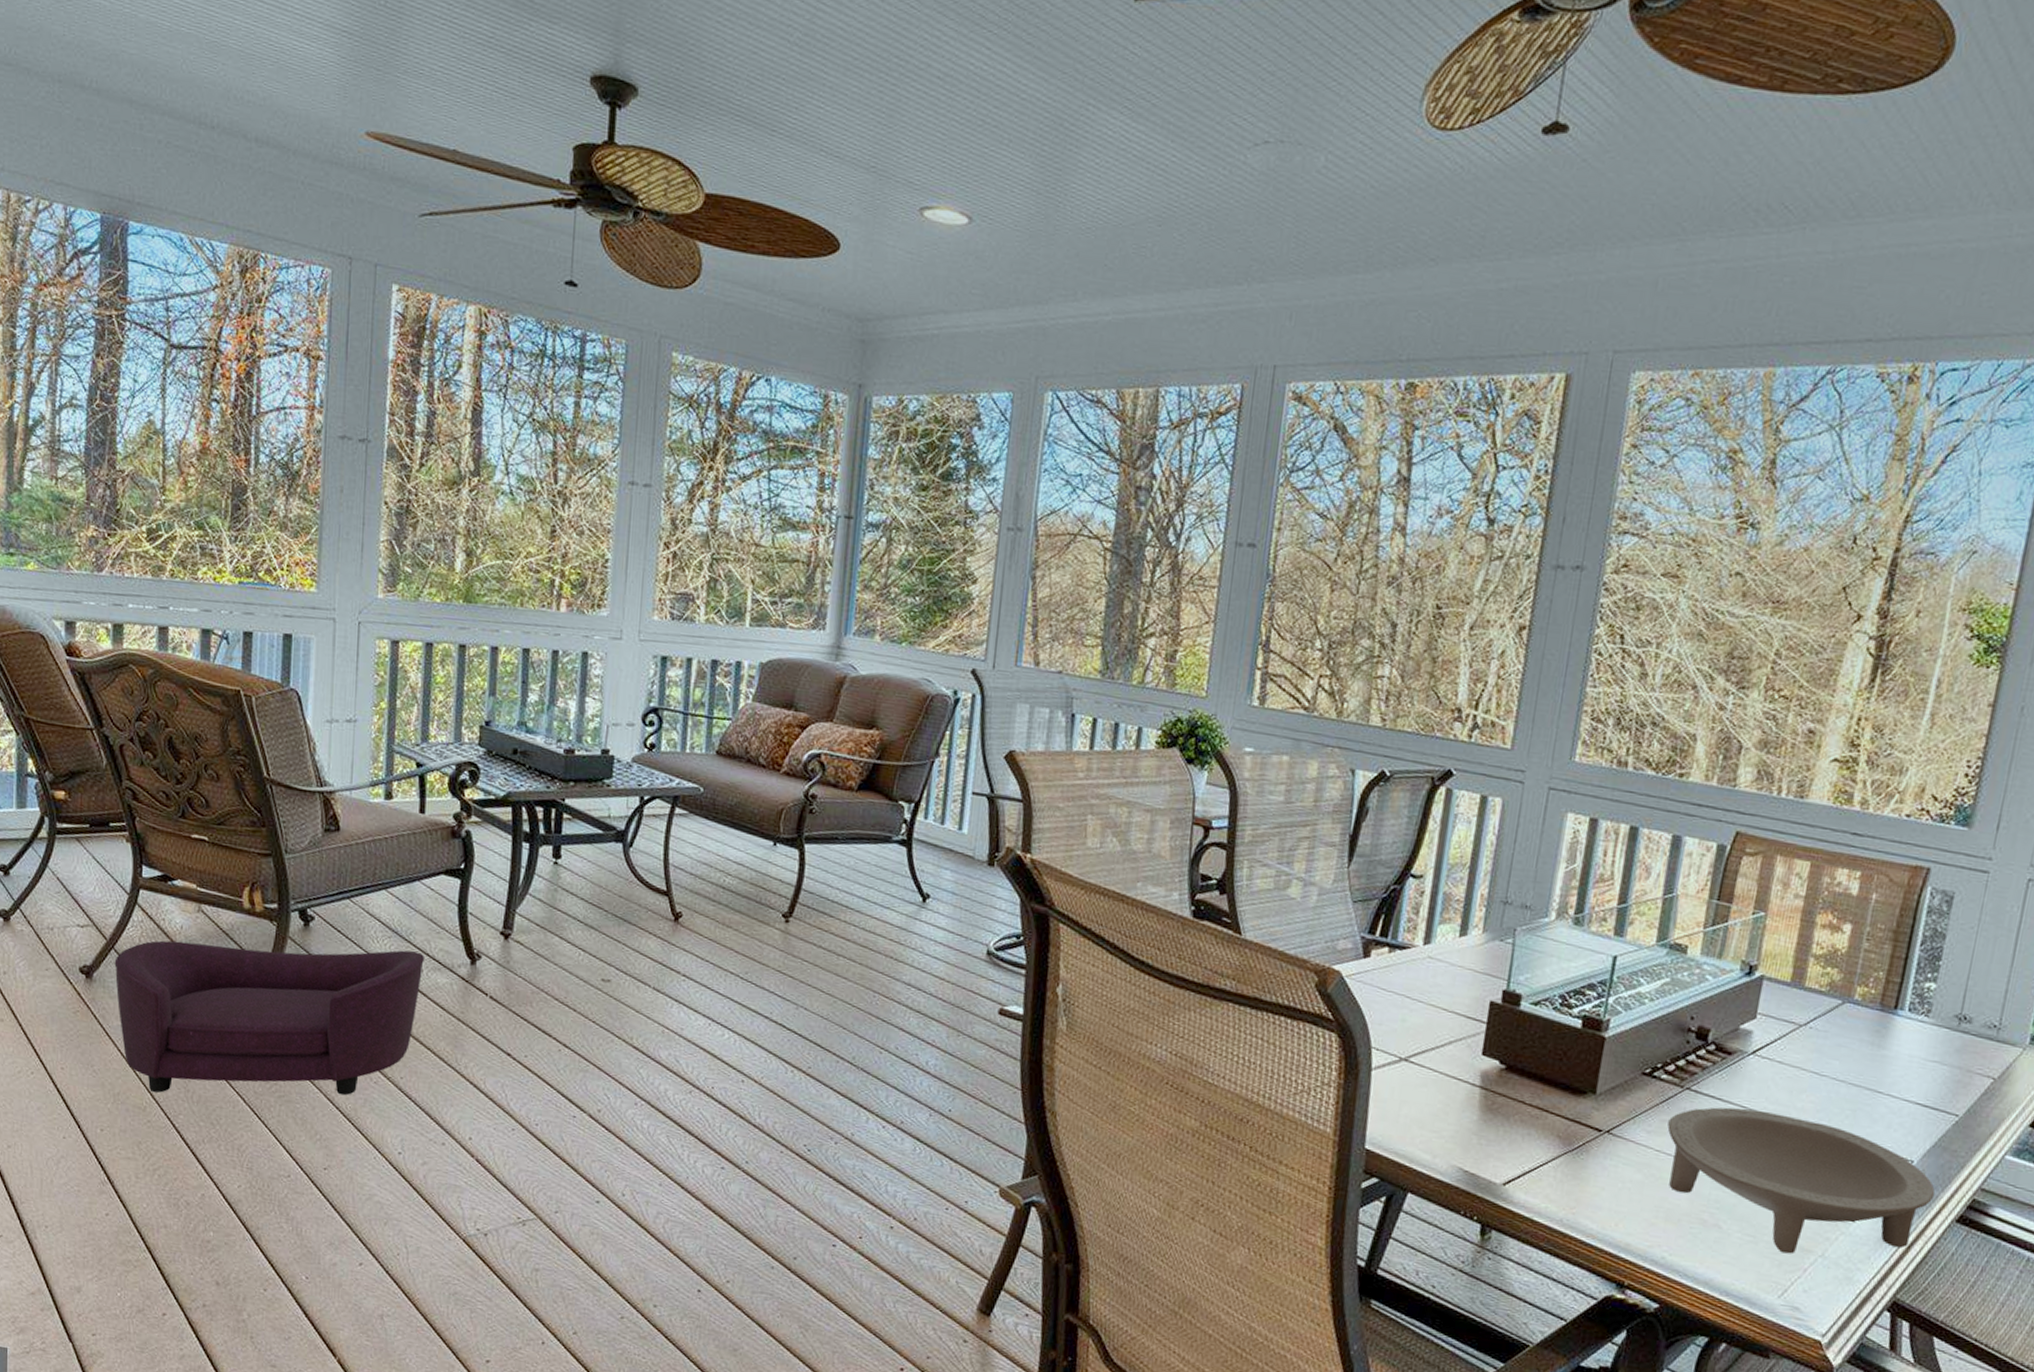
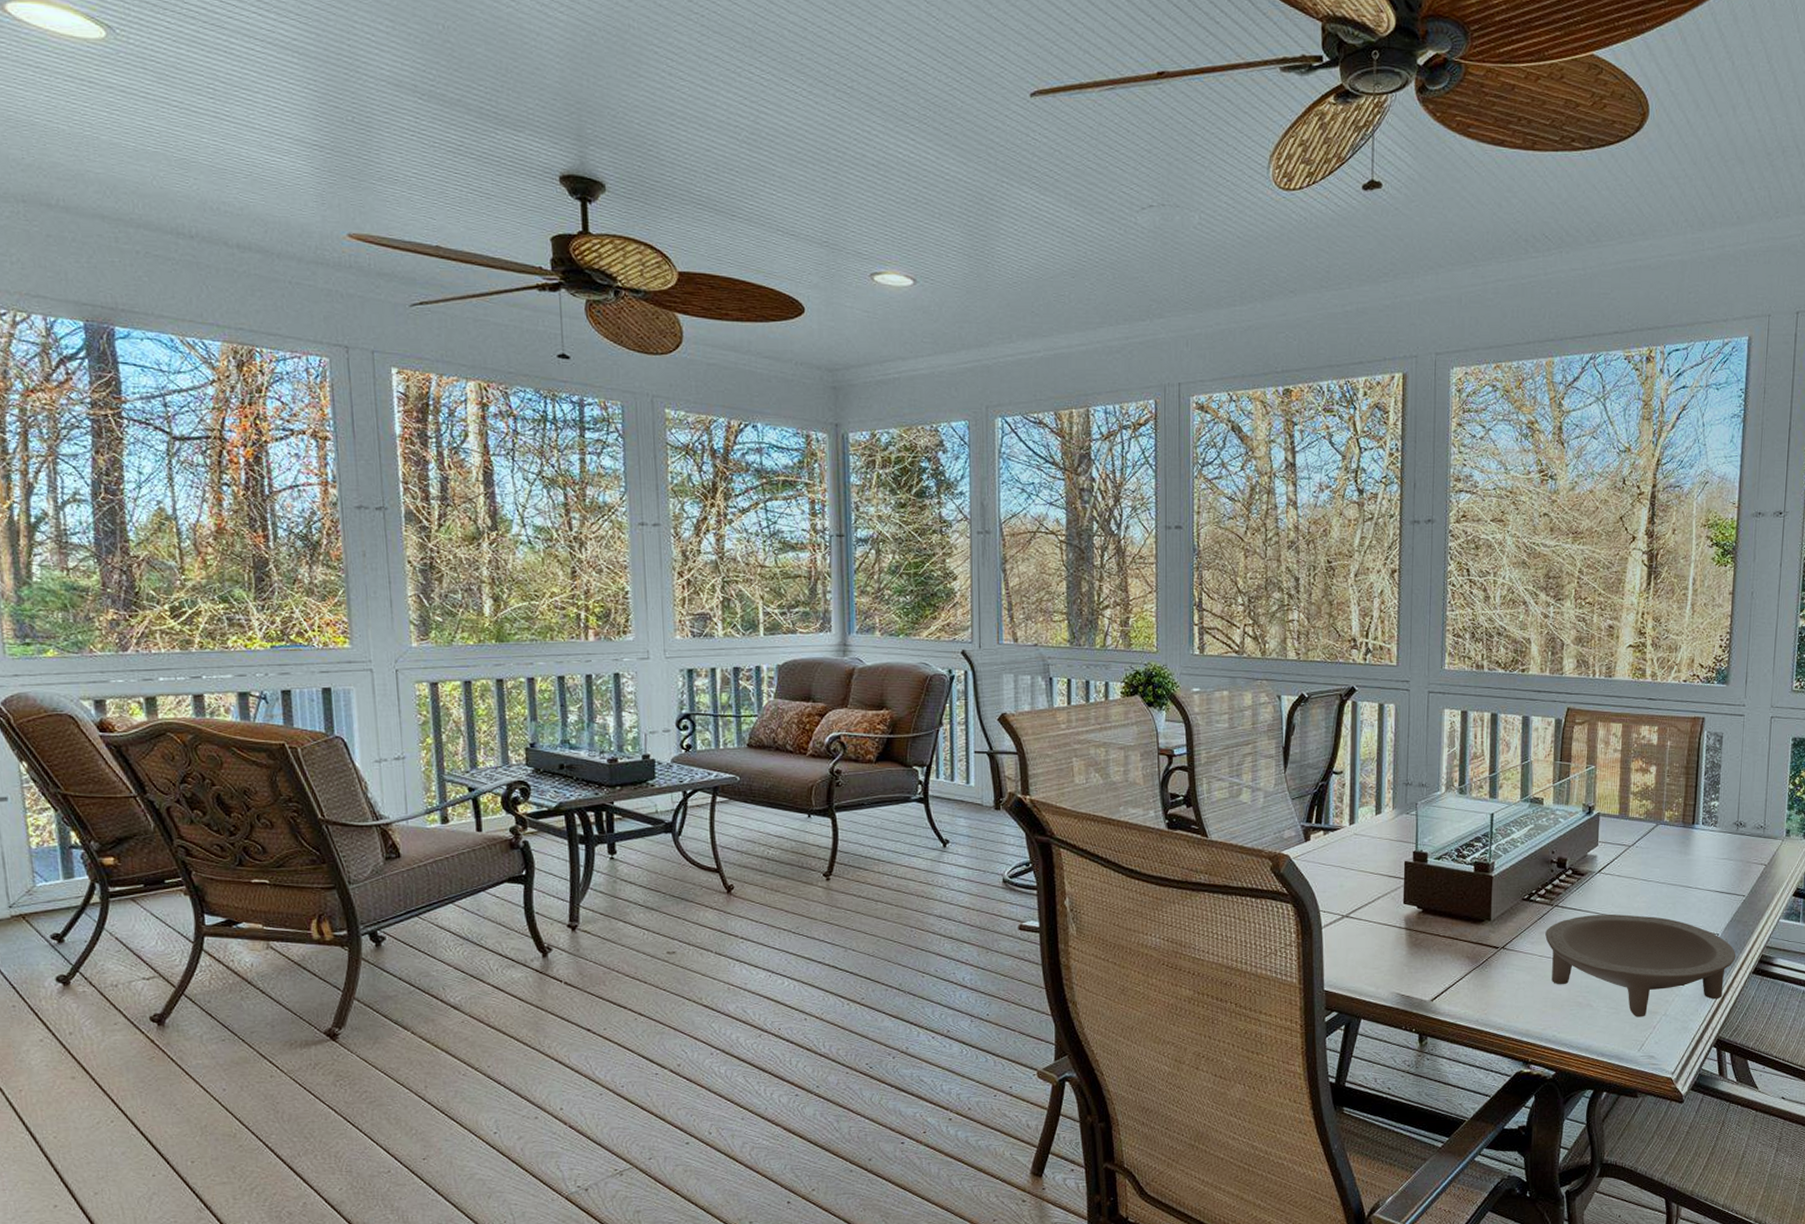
dog bed: present [114,940,425,1095] -> none [186,954,499,1118]

